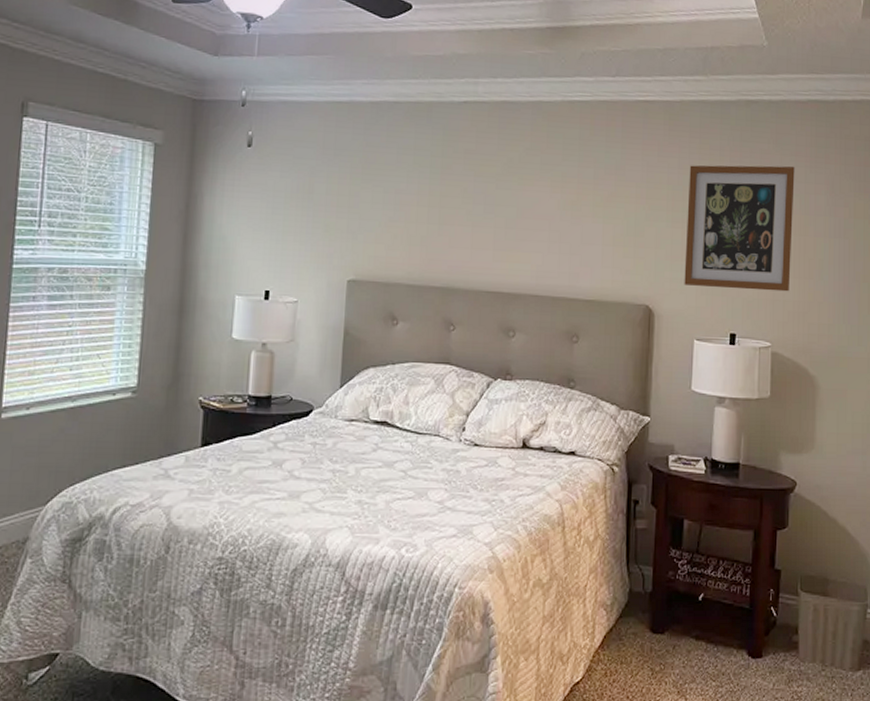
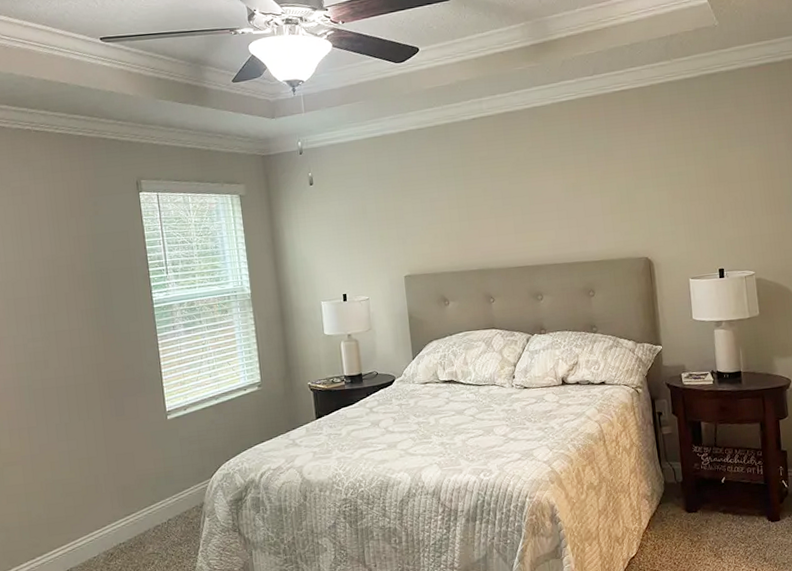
wall art: present [684,165,795,292] -> none [666,122,764,236]

